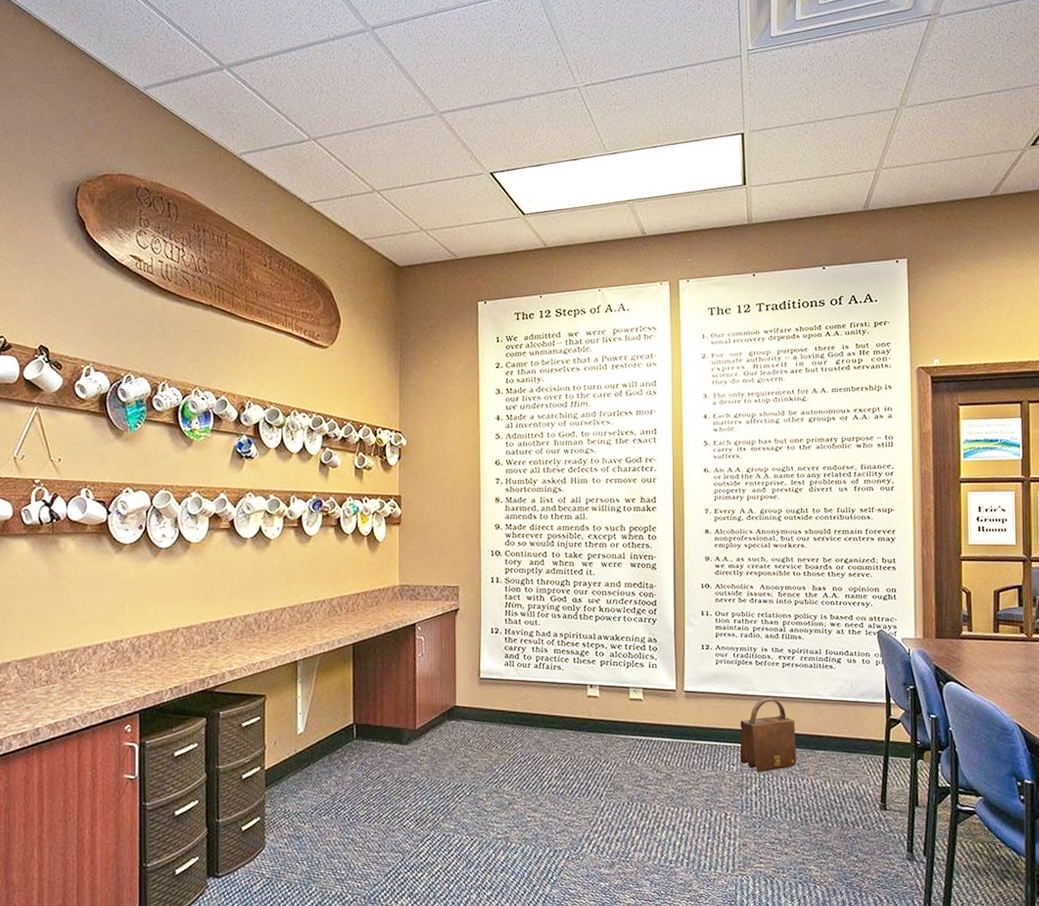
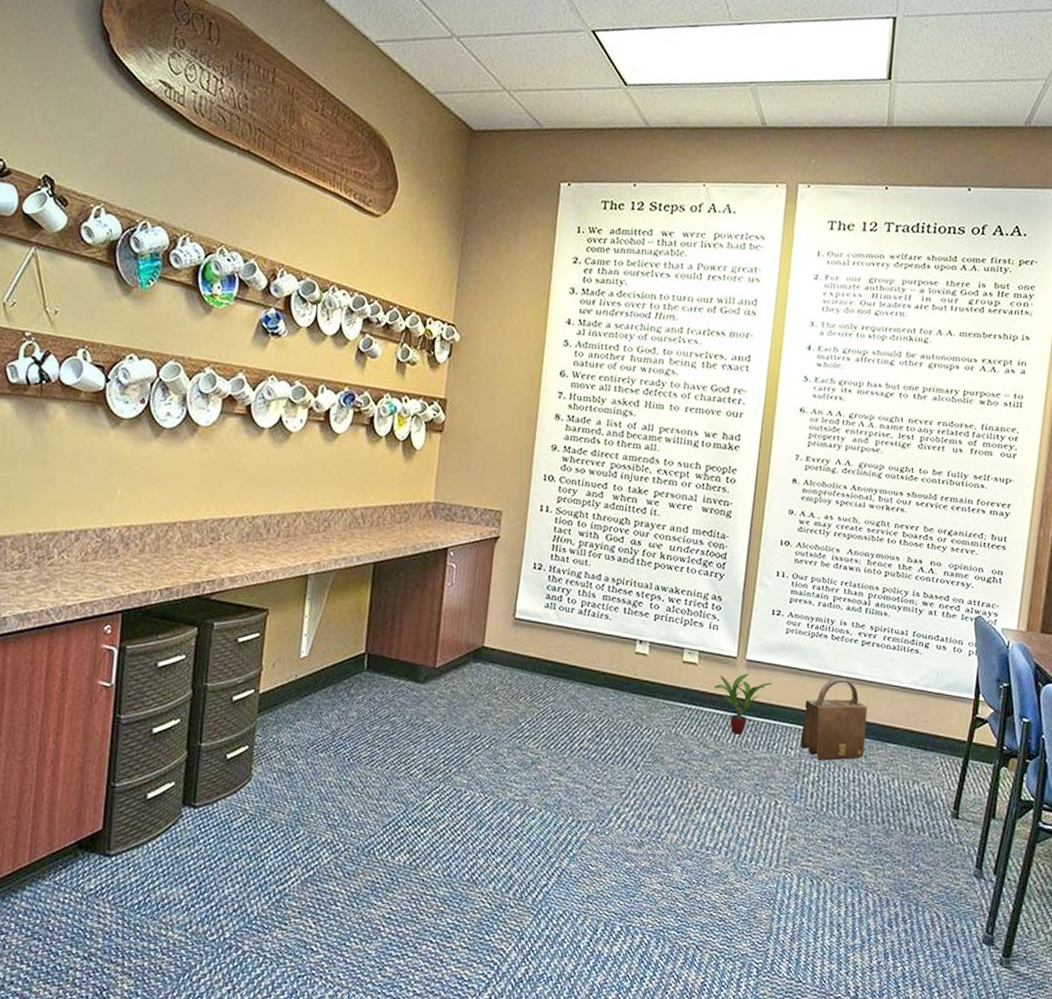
potted plant: none [659,703,710,758] -> present [714,673,773,735]

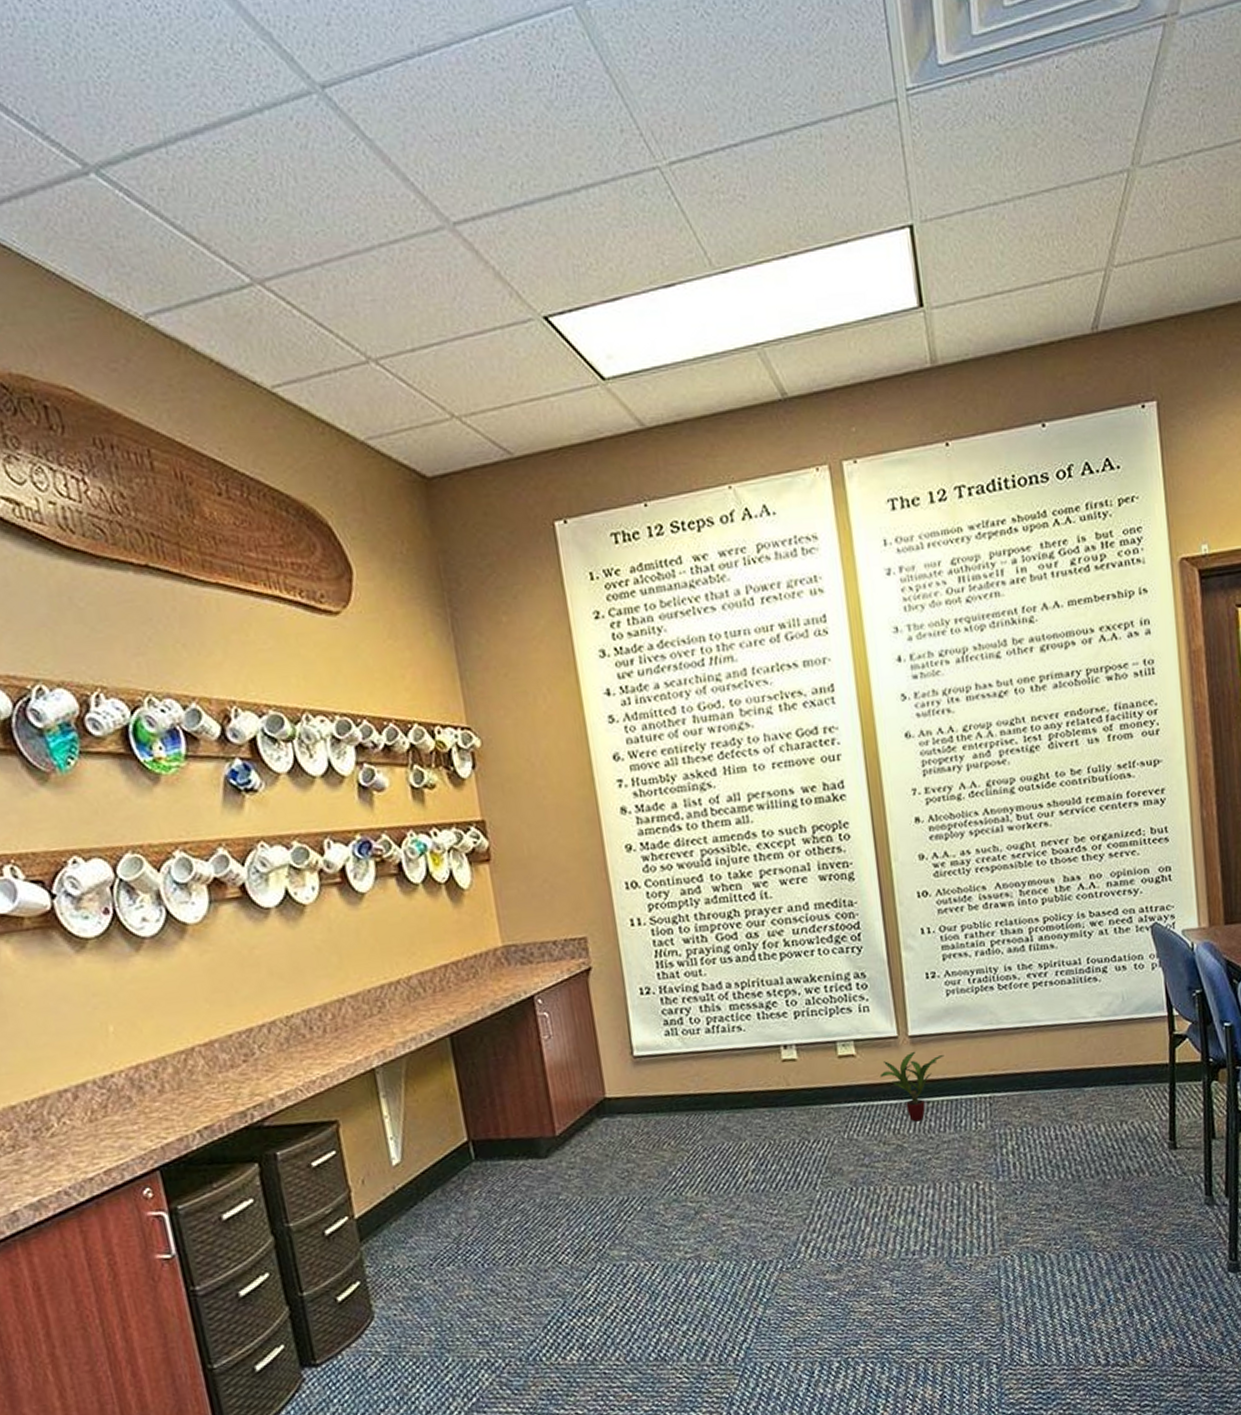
handbag: present [800,678,868,761] -> none [985,1030,1061,1126]

